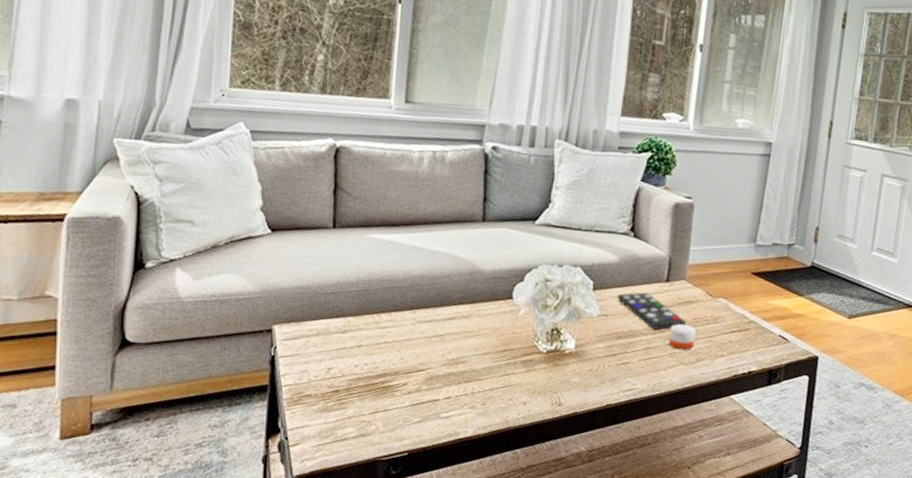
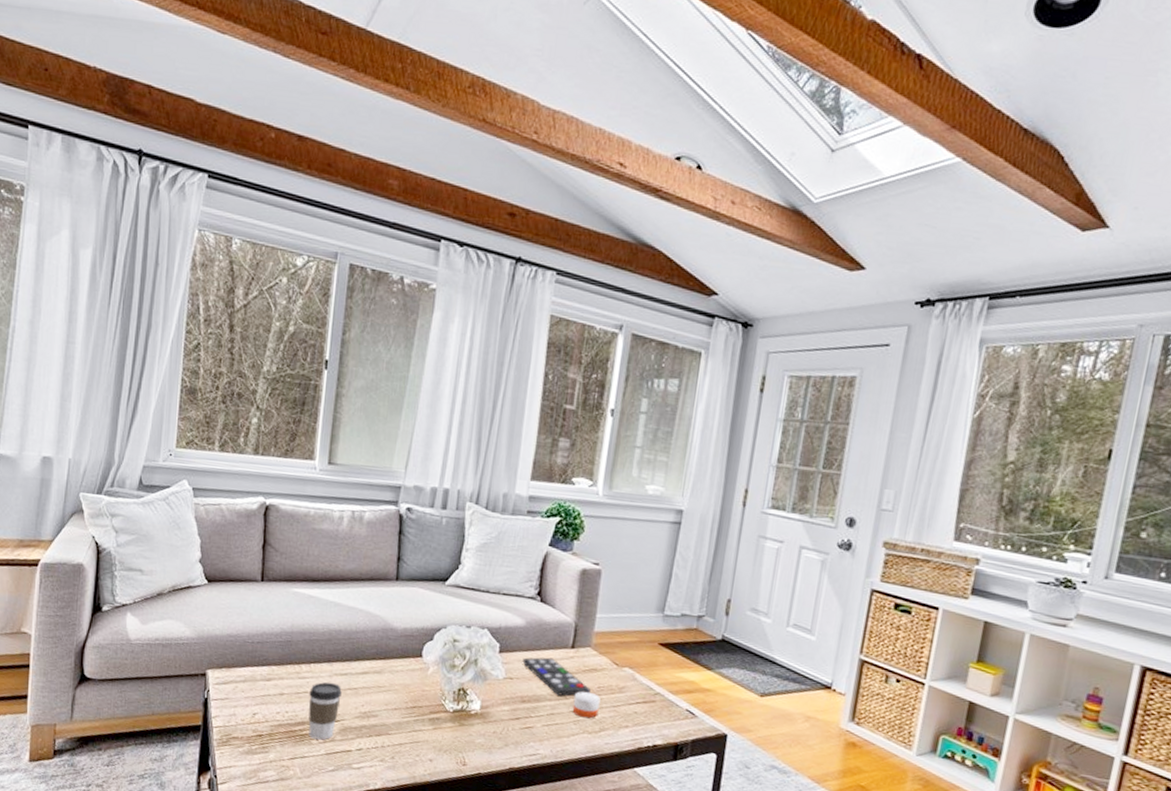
coffee cup: none [390,330,427,391] -> present [308,682,342,740]

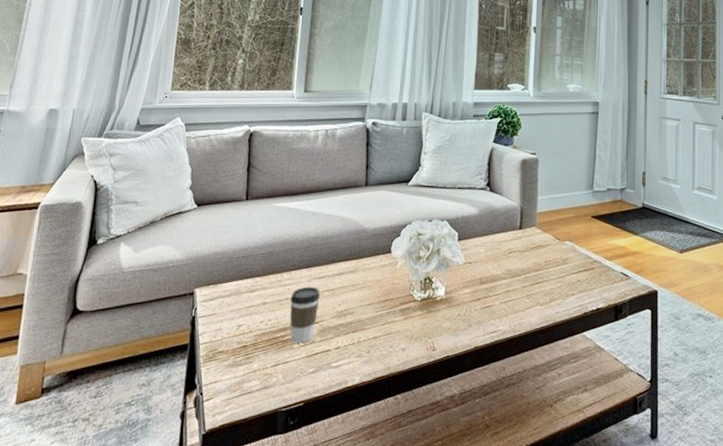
remote control: present [522,657,590,696] -> none [478,240,539,274]
candle: present [572,691,601,719] -> none [525,268,548,291]

